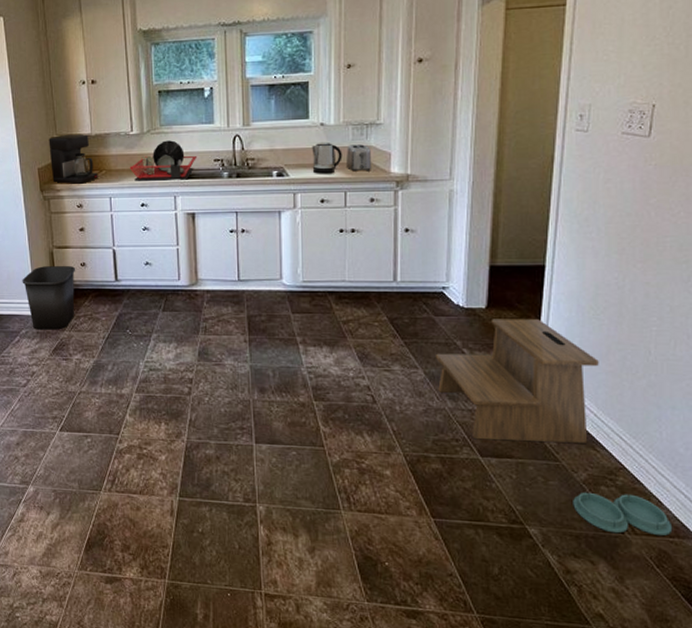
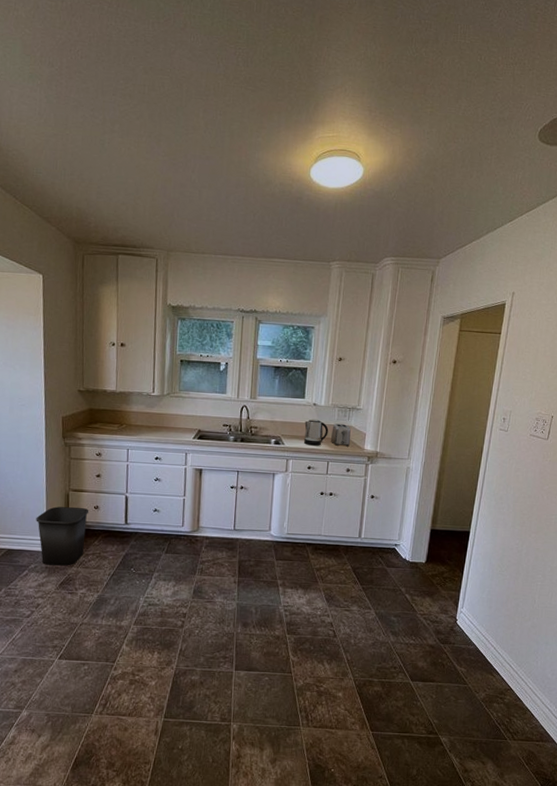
coffee maker: present [48,134,98,184] -> none [74,388,119,435]
dish rack: present [129,140,198,181] -> none [148,404,209,440]
step stool: present [436,319,599,443] -> none [384,571,501,670]
pet bowl: present [573,492,673,537] -> none [473,708,539,741]

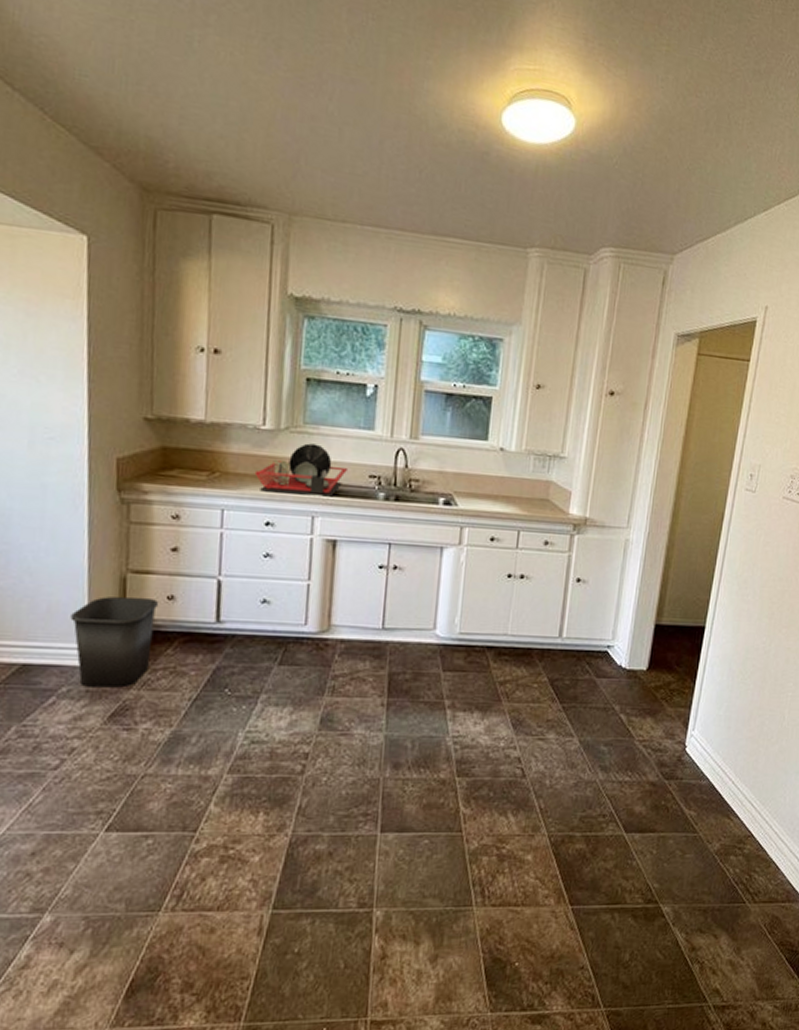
dish rack: none [148,404,209,440] -> present [254,443,349,497]
kettle: present [303,418,329,447] -> none [484,469,521,510]
toaster: present [330,423,351,447] -> none [522,477,551,510]

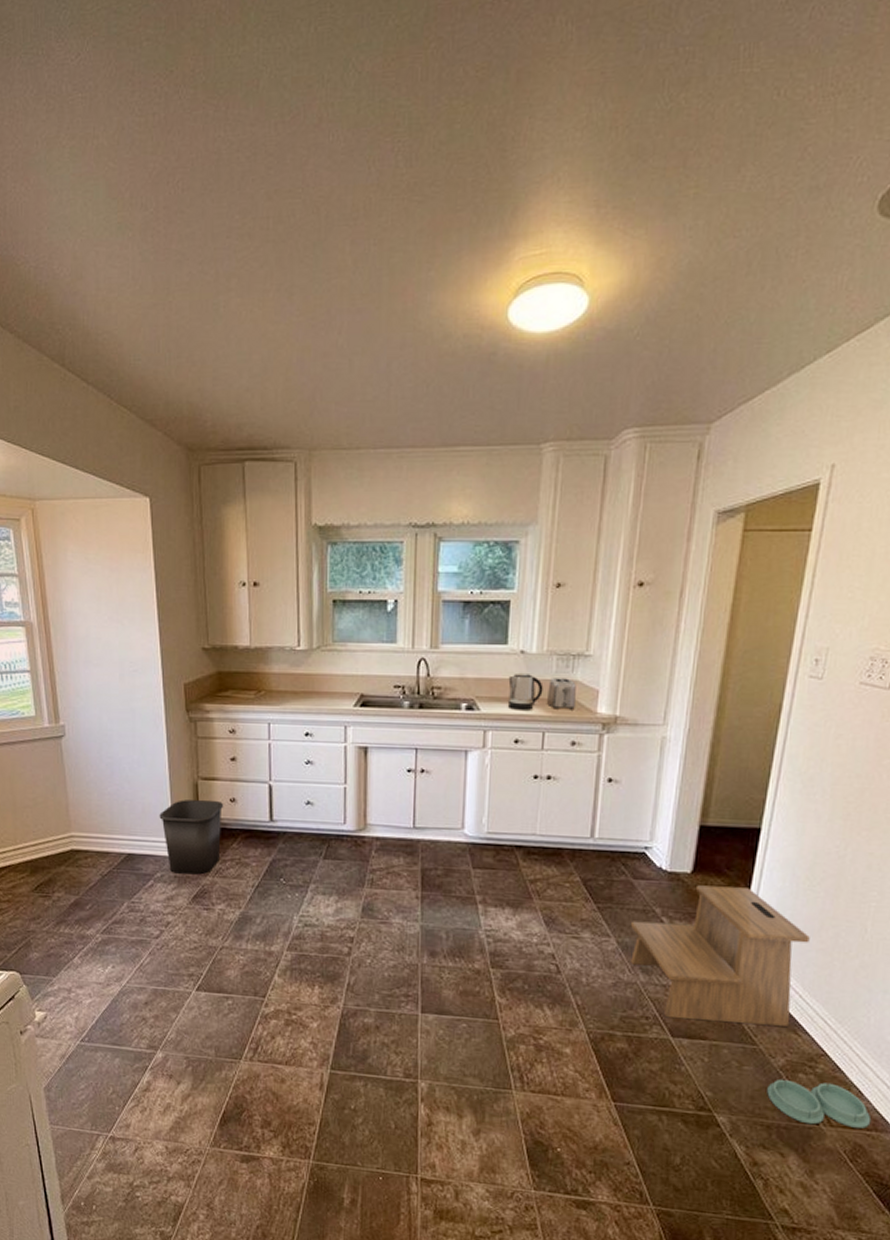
dish rack: present [254,443,349,497] -> none [293,660,375,708]
kettle: none [484,469,521,510] -> present [507,672,544,712]
toaster: none [522,477,551,510] -> present [546,678,576,710]
step stool: none [591,682,742,814] -> present [631,885,810,1027]
pet bowl: none [704,862,786,904] -> present [767,1079,871,1129]

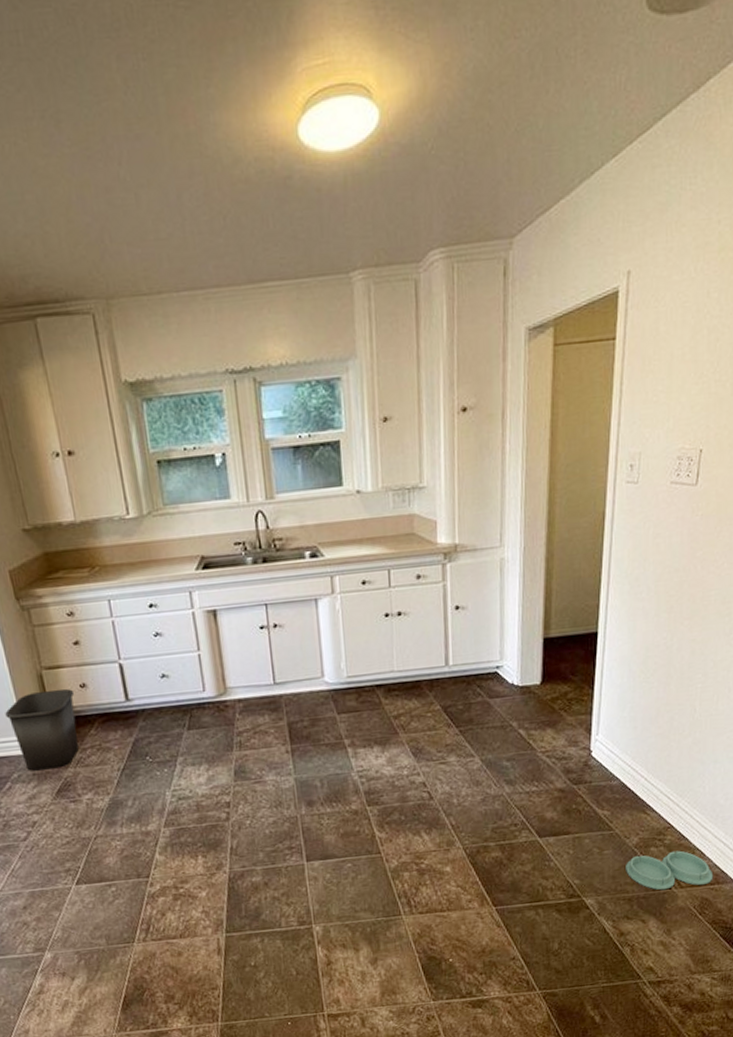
kettle: present [507,672,544,712] -> none [348,512,384,553]
toaster: present [546,678,576,710] -> none [387,513,416,546]
step stool: present [631,885,810,1027] -> none [492,689,649,822]

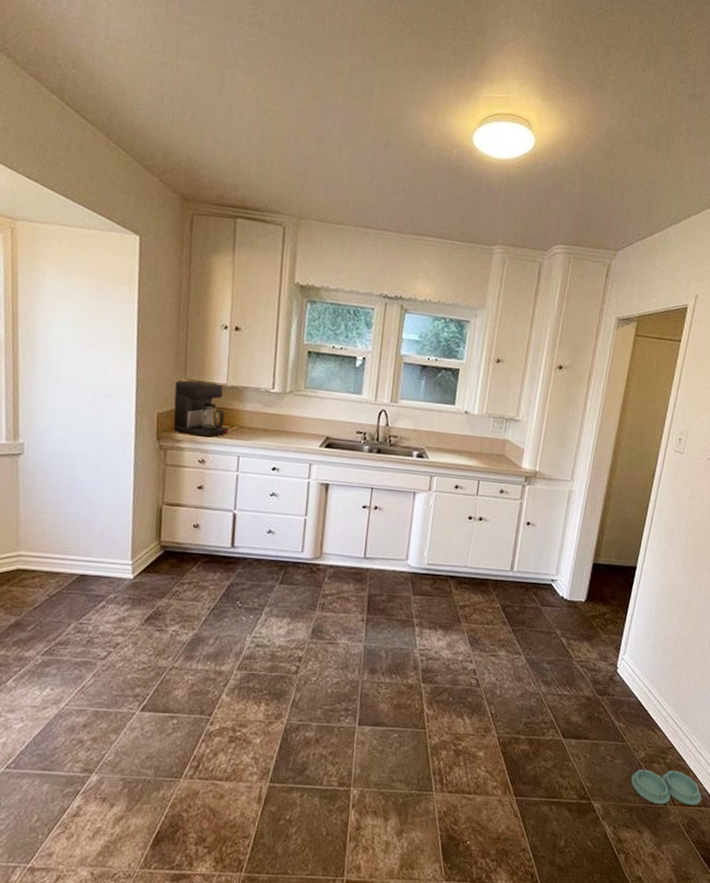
waste bin: present [5,689,79,771] -> none [118,523,187,597]
coffee maker: none [18,522,91,588] -> present [173,380,229,437]

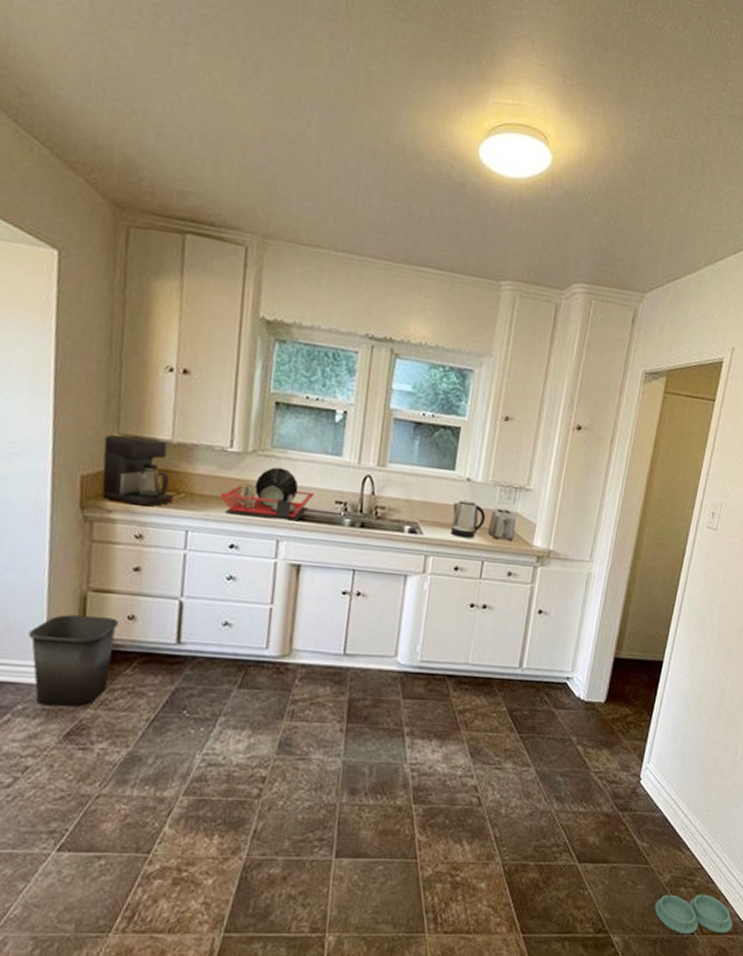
waste bin: none [118,523,187,597] -> present [28,615,120,707]
dish rack: none [264,404,340,449] -> present [220,467,315,522]
kettle: none [451,429,481,463] -> present [449,499,486,540]
toaster: none [482,436,507,464] -> present [487,508,516,541]

